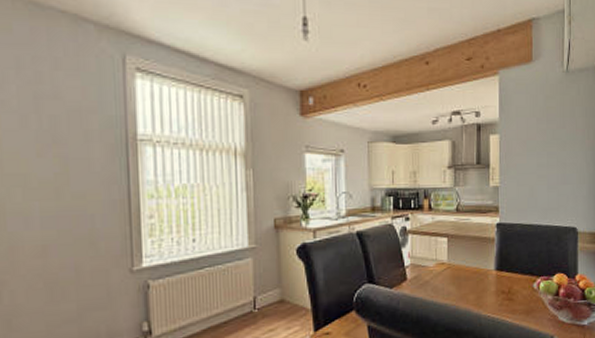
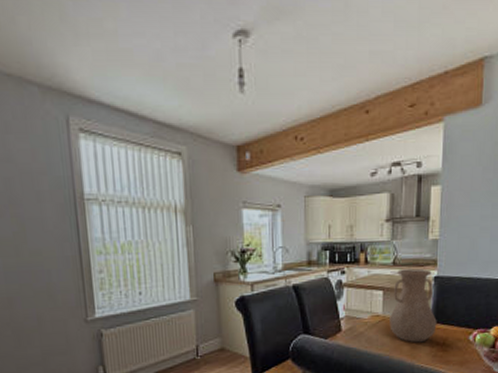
vase: none [455,215,501,292] -> present [389,268,437,343]

